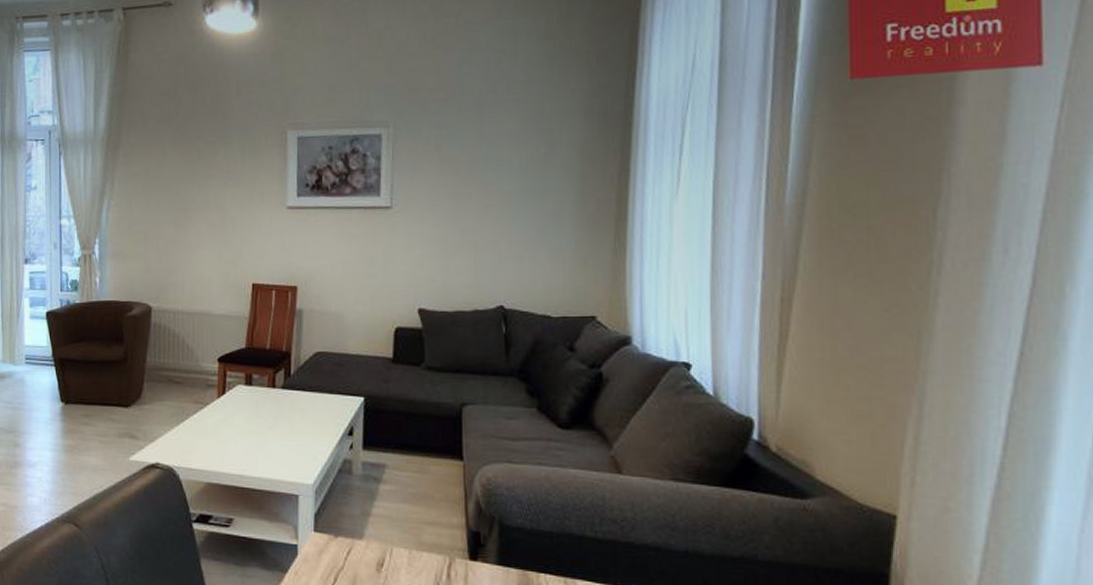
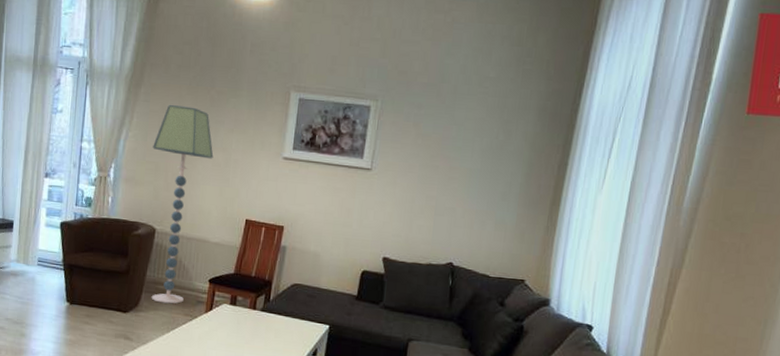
floor lamp: none [139,163,208,392] -> present [151,104,214,304]

